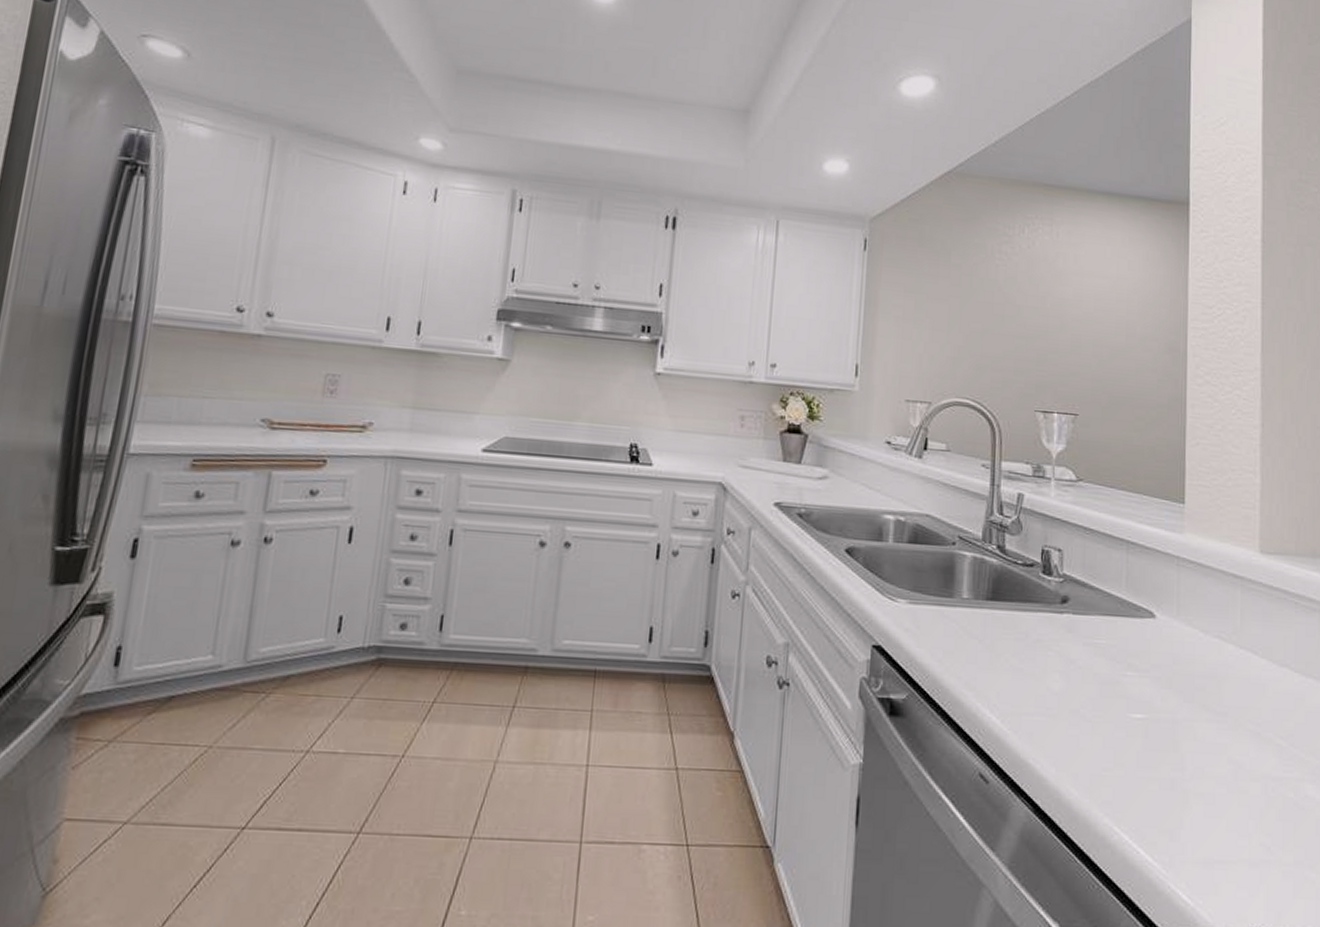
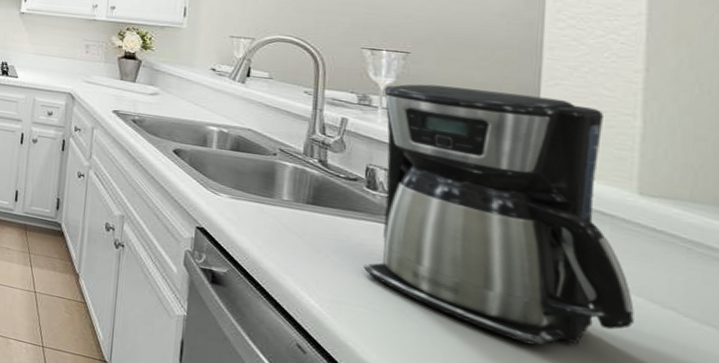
coffee maker: none [1041,449,1261,727] -> present [363,84,635,346]

